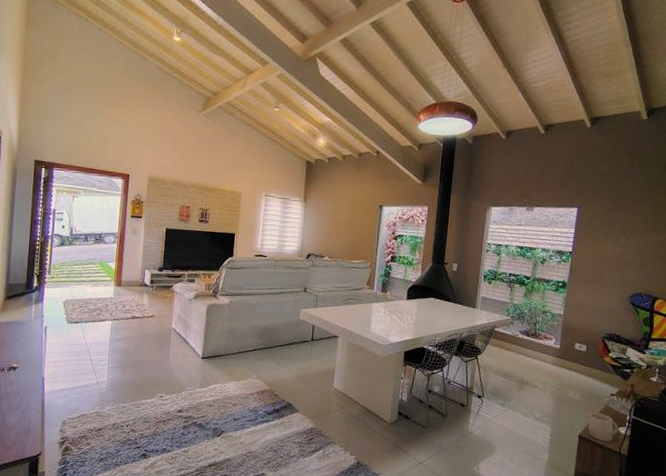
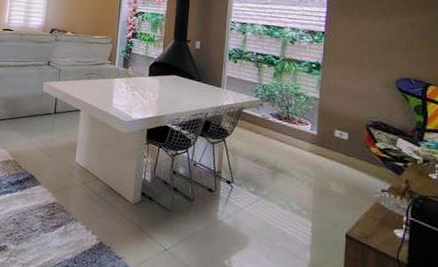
mug: present [587,412,618,442] -> none [356,208,393,246]

